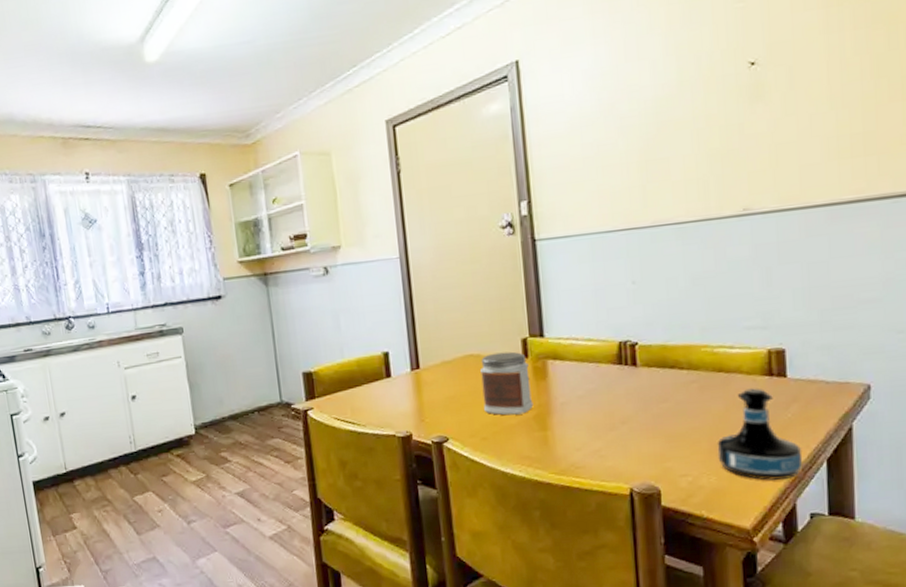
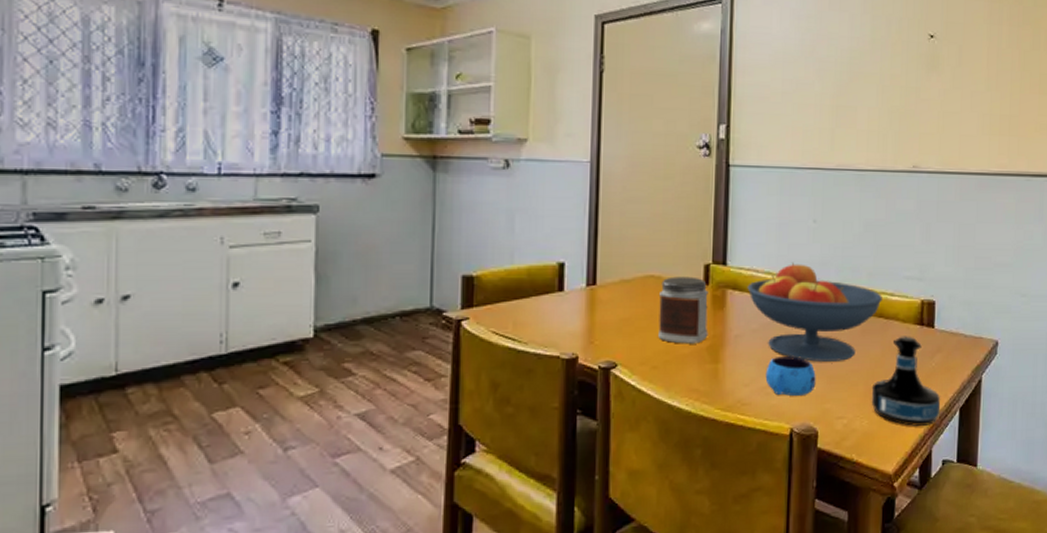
fruit bowl: none [568,326,720,422] -> present [747,262,882,362]
mug: none [597,418,653,458] -> present [765,356,816,397]

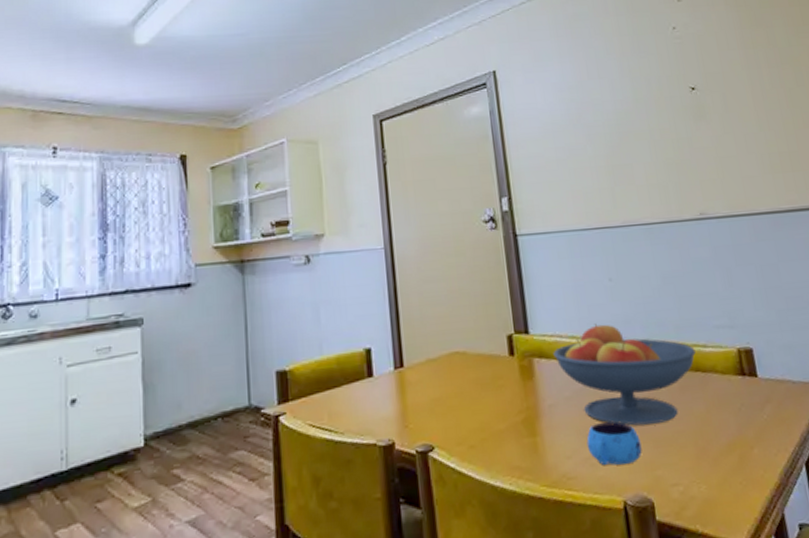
jar: present [658,276,708,344] -> none [467,349,522,420]
tequila bottle: present [871,336,941,426] -> none [702,388,785,488]

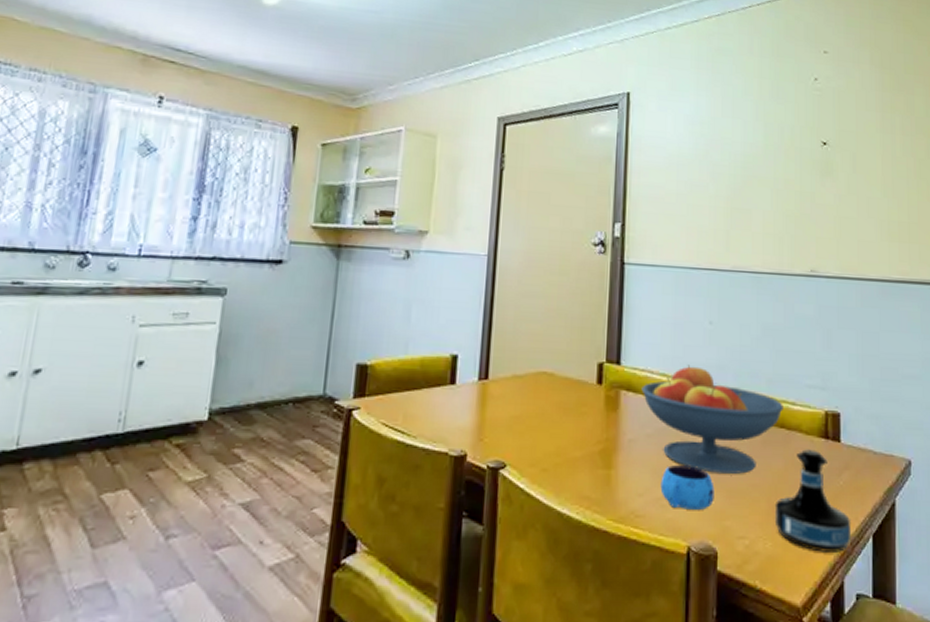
tequila bottle: none [702,388,785,488] -> present [774,449,852,552]

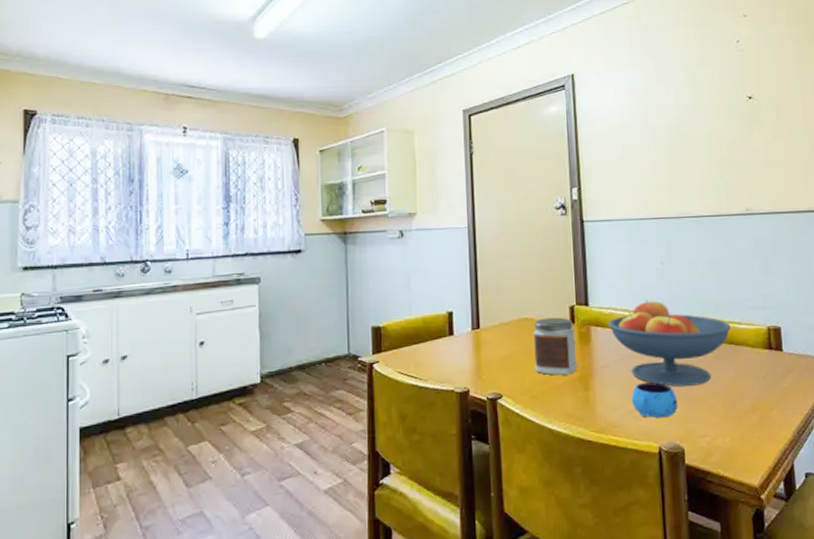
jar: none [549,374,601,447] -> present [533,317,578,376]
tequila bottle: present [774,449,852,552] -> none [730,359,798,442]

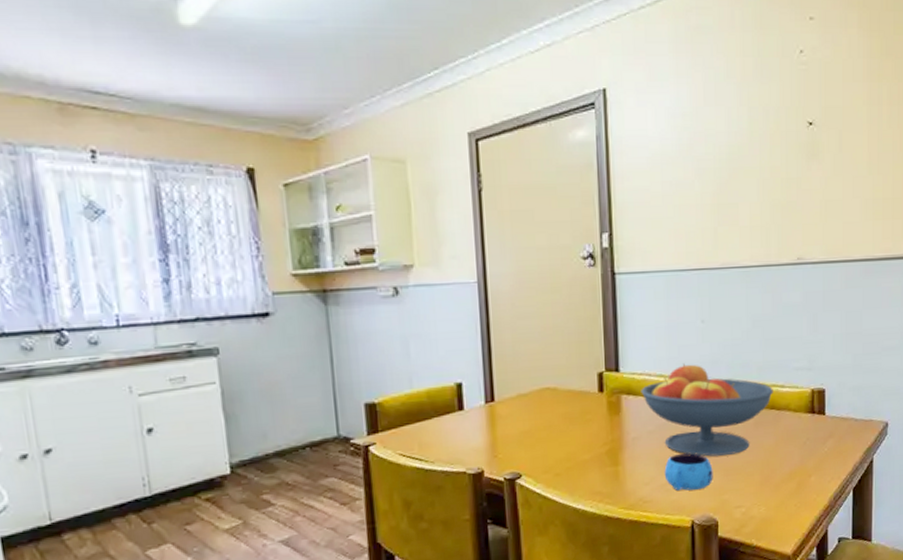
jar: present [533,317,578,376] -> none [556,385,607,451]

